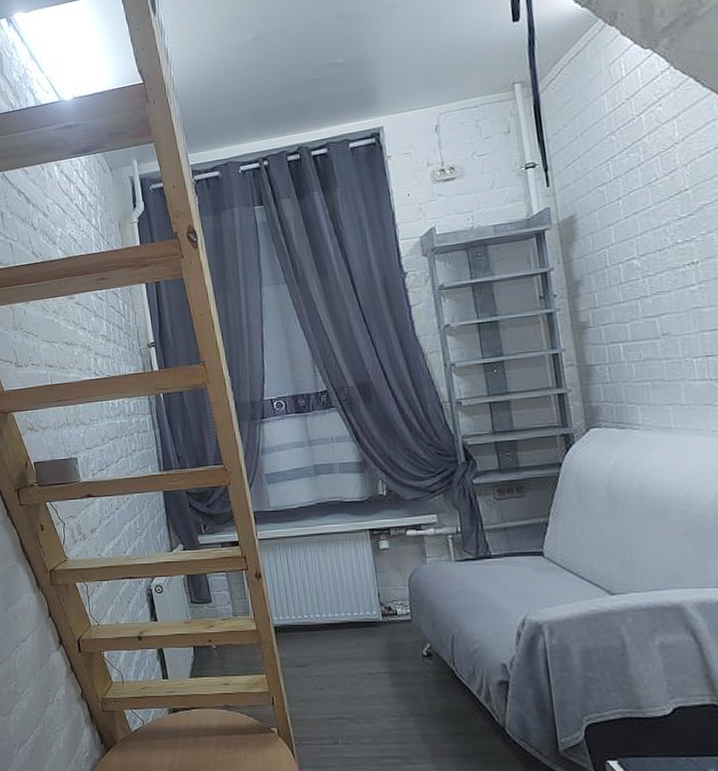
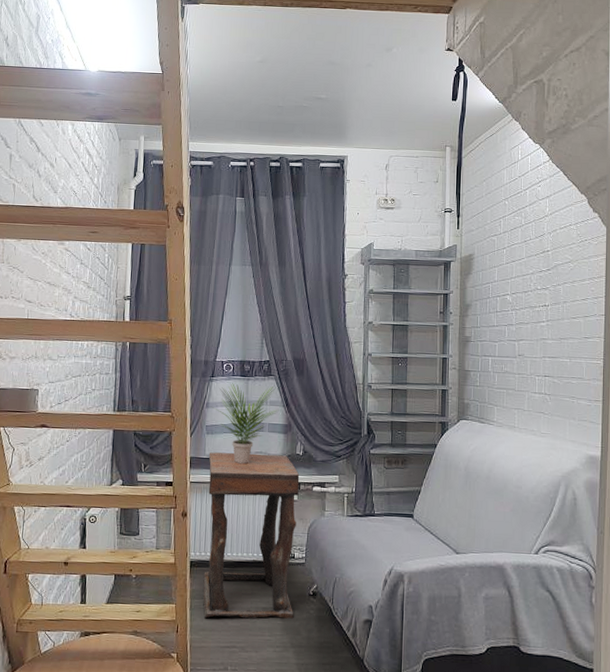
potted plant: none [269,420,349,514] -> present [213,383,279,465]
side table: none [274,498,408,687] -> present [203,452,300,620]

